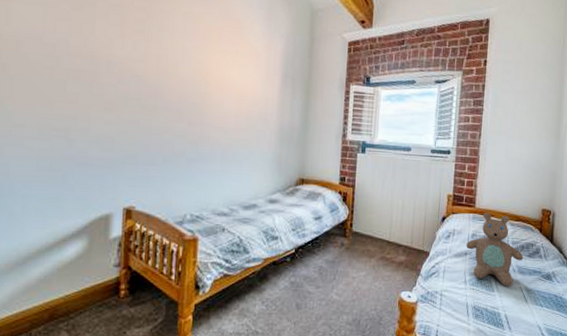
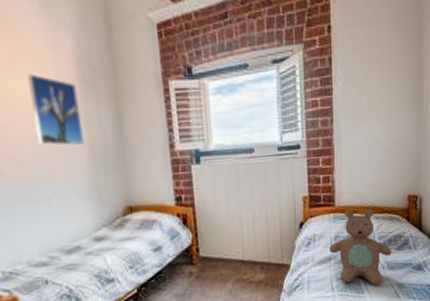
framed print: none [242,65,279,124] -> present [27,73,84,146]

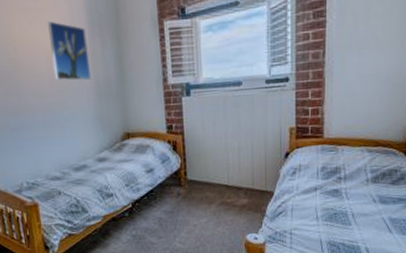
teddy bear: present [329,208,392,286] -> none [316,141,386,219]

